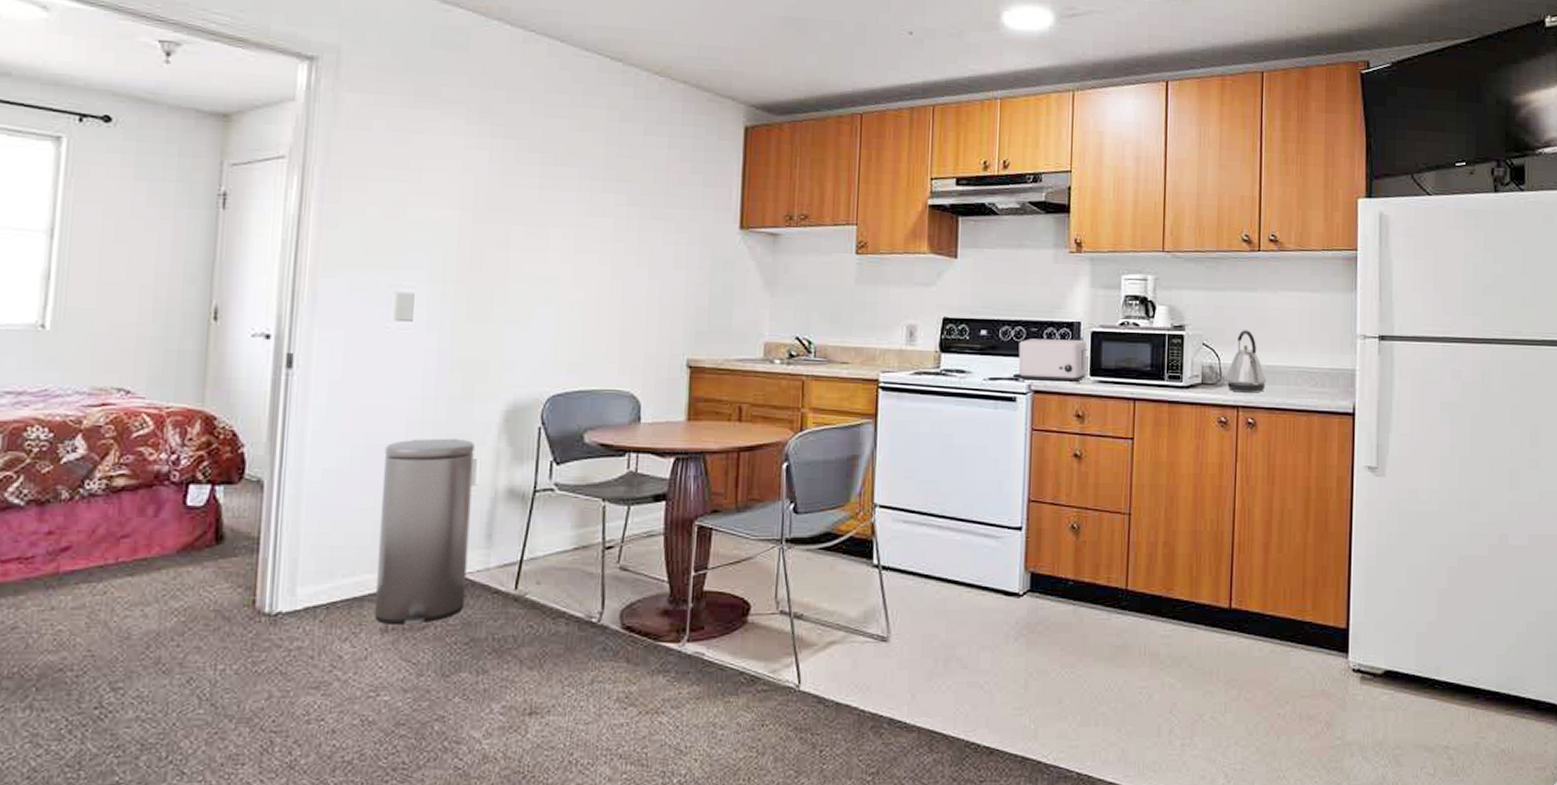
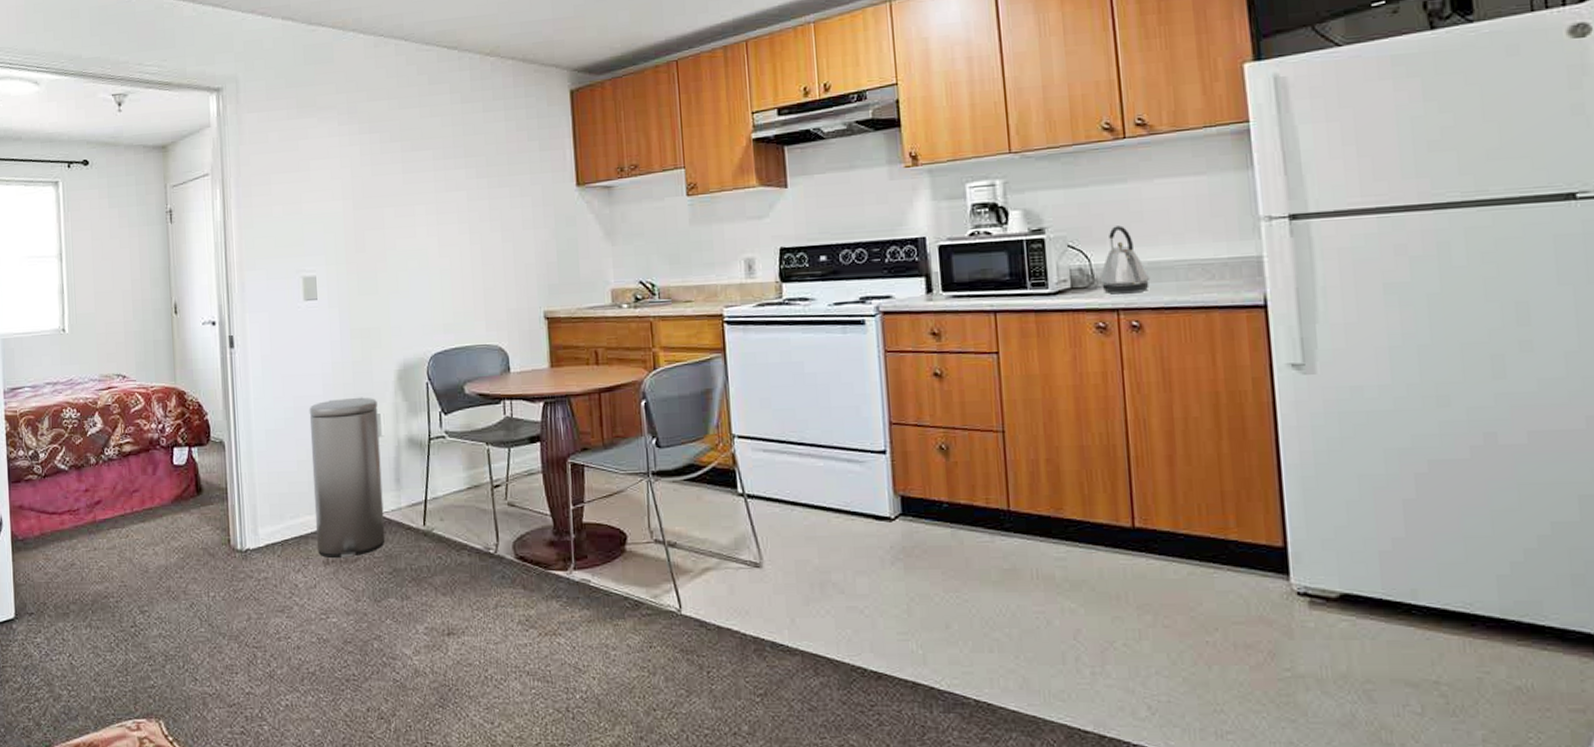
toaster: present [1018,338,1088,382] -> none [861,256,938,302]

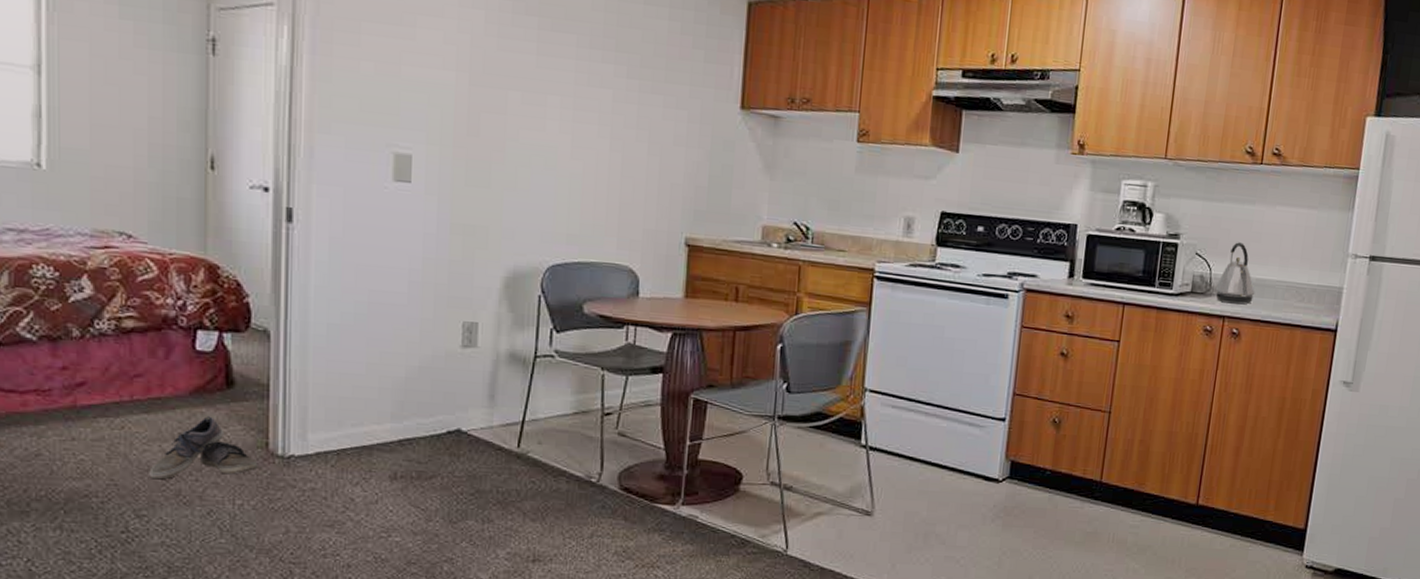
shoe: none [147,520,224,579] -> present [149,416,258,480]
pedal bin: present [309,397,385,559] -> none [383,299,476,475]

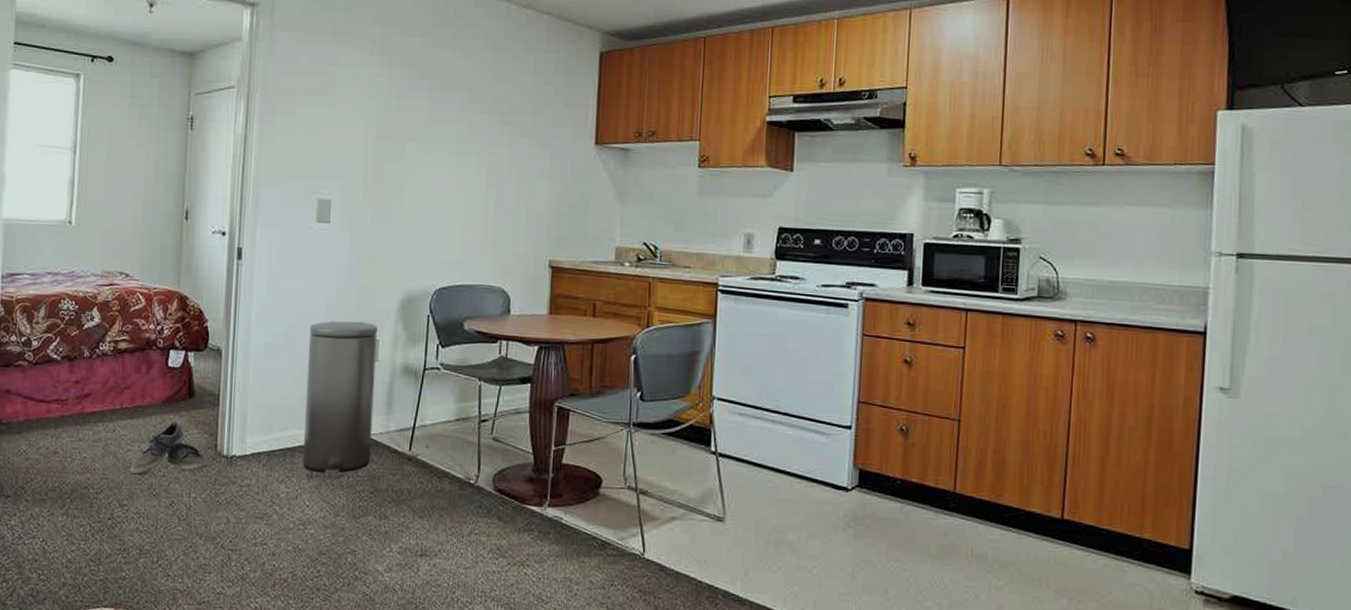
pedal bin: none [383,299,476,475] -> present [302,321,378,474]
kettle: present [1215,242,1256,305] -> none [1064,244,1109,308]

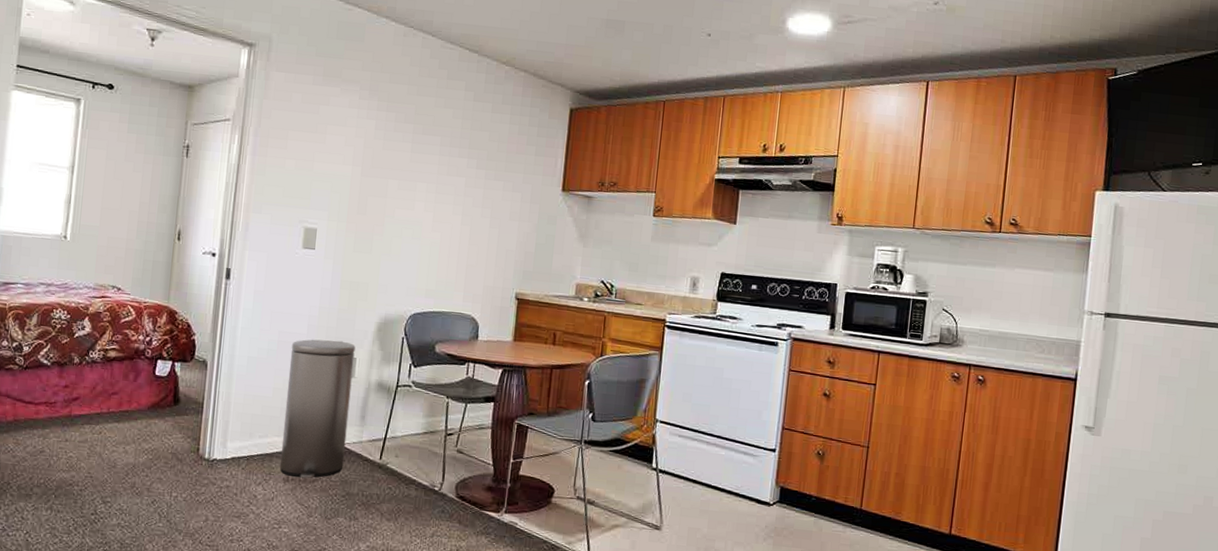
shoe: present [130,422,209,475] -> none [114,426,191,475]

